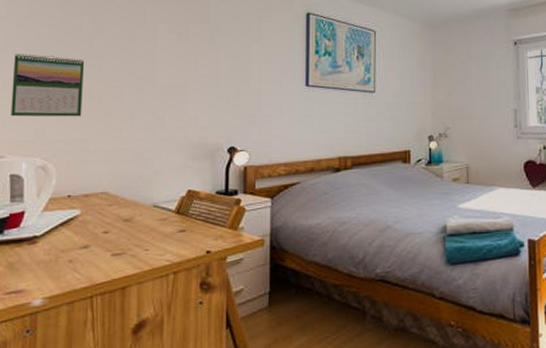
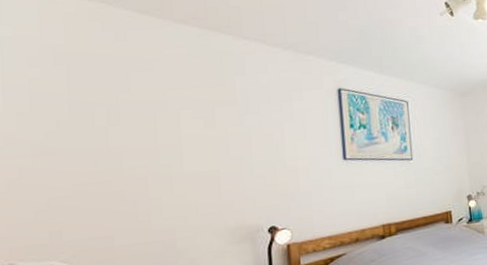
calendar: present [11,54,85,117] -> none [16,152,103,221]

